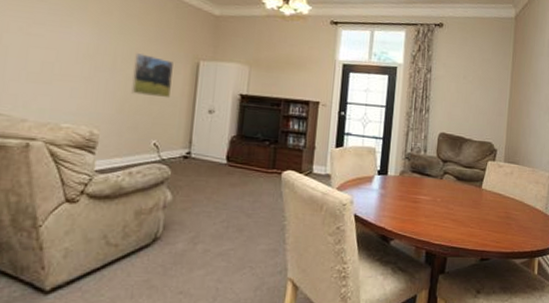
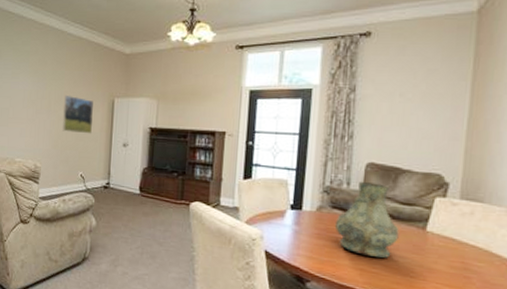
vase: none [414,148,463,214] -> present [334,181,399,258]

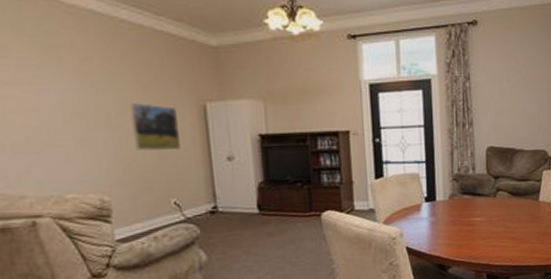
vase: present [334,181,399,258] -> none [466,164,519,233]

